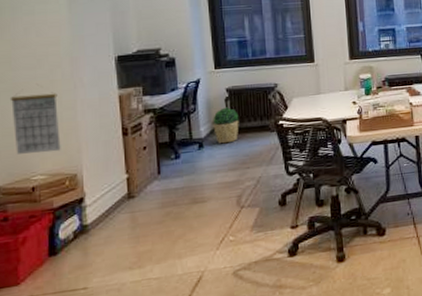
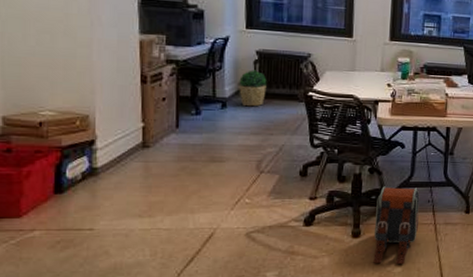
calendar: present [9,92,61,154] -> none [18,21,73,89]
backpack: none [357,202,401,287] -> present [373,186,420,265]

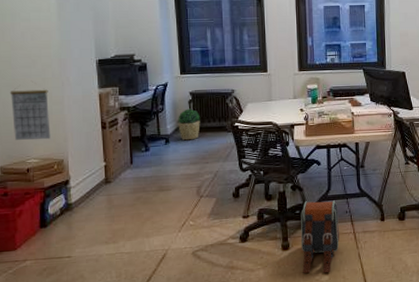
calendar: none [18,21,73,89] -> present [9,88,51,140]

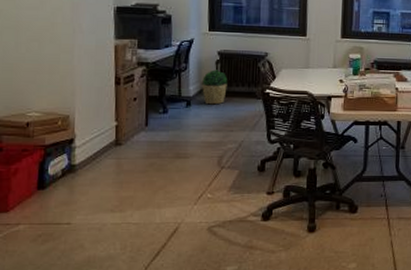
calendar: present [9,88,51,140] -> none [12,31,57,92]
backpack: present [301,200,339,273] -> none [328,181,373,260]

